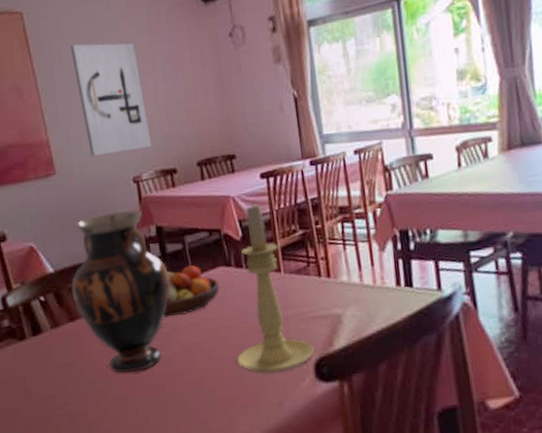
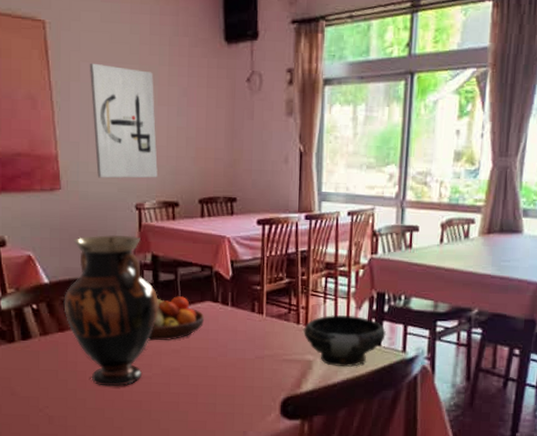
candle holder: present [236,202,314,374] -> none [211,246,283,405]
bowl: none [326,258,416,317] -> present [303,314,386,368]

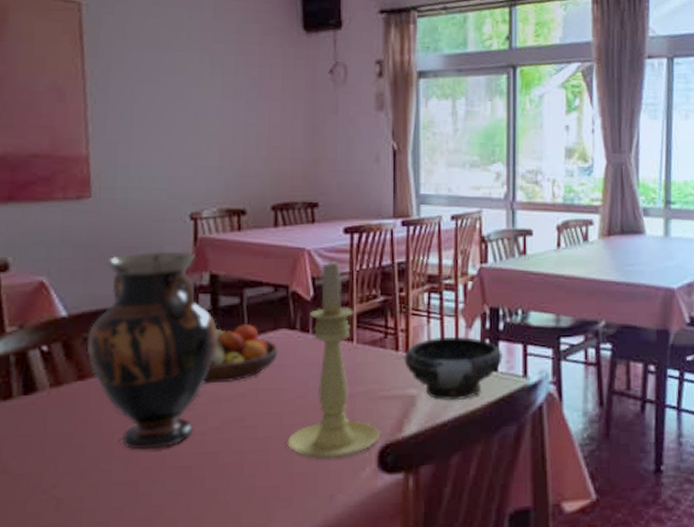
wall art: present [90,63,158,179] -> none [136,50,220,183]
candle holder: none [211,246,283,405] -> present [286,259,380,460]

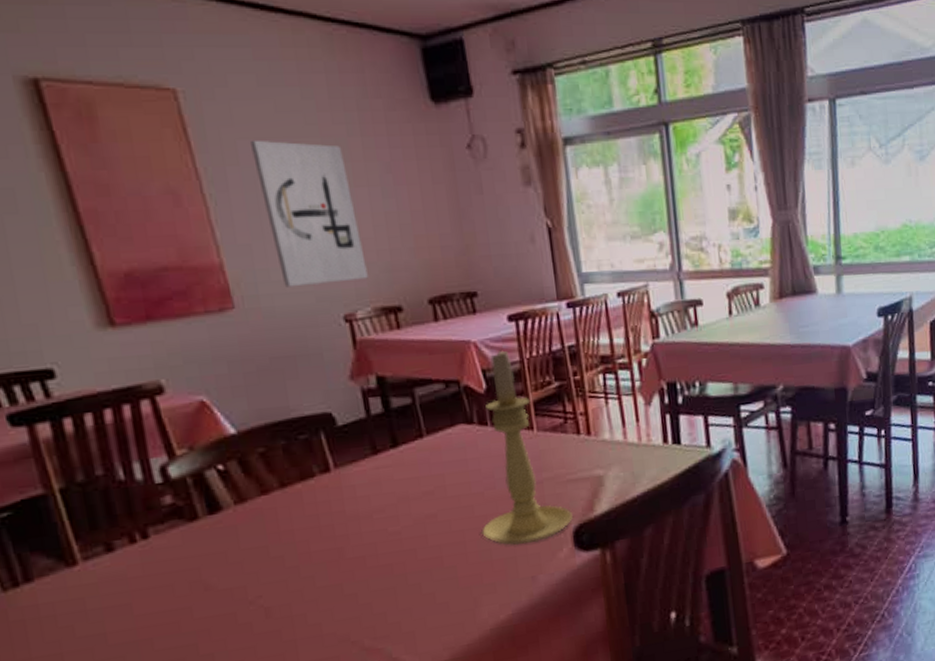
vase: present [86,251,218,450] -> none [262,355,396,556]
wall art: none [136,50,220,183] -> present [251,140,368,288]
fruit bowl: present [202,323,279,384] -> none [388,422,460,486]
bowl: present [404,336,502,401] -> none [586,413,685,478]

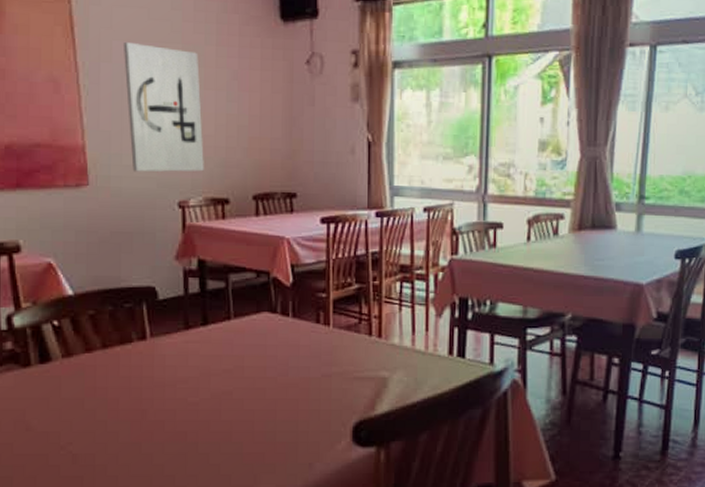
candle holder: present [481,349,573,546] -> none [270,248,354,432]

